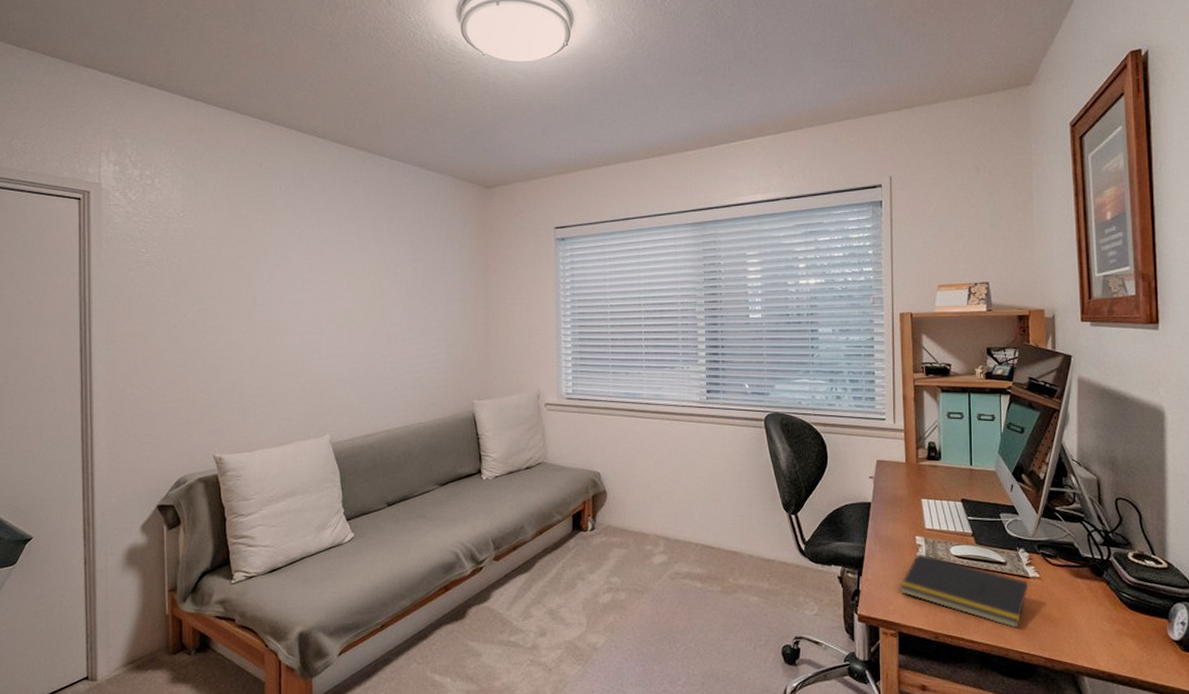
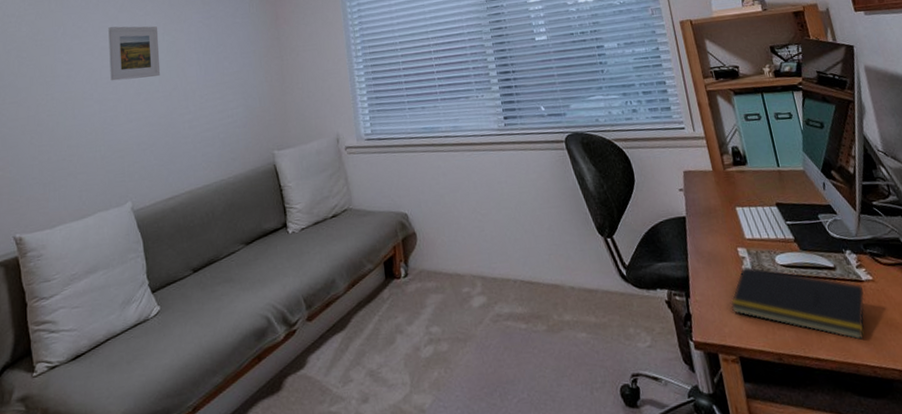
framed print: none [312,259,364,315] -> present [108,26,161,81]

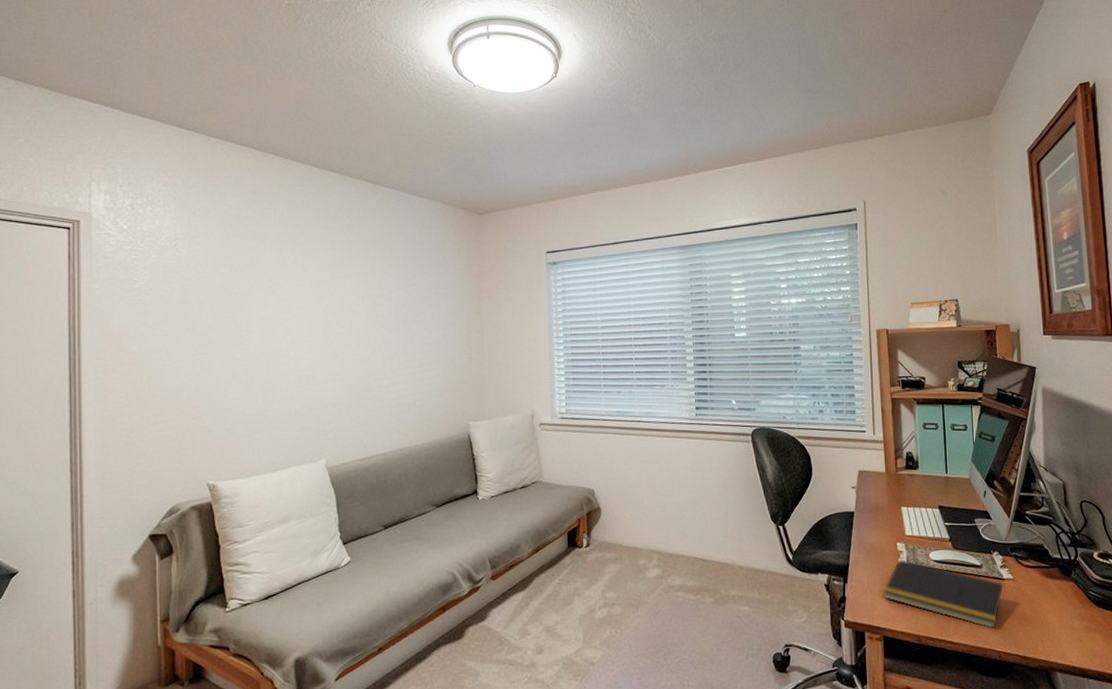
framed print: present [108,26,161,81] -> none [306,285,359,341]

